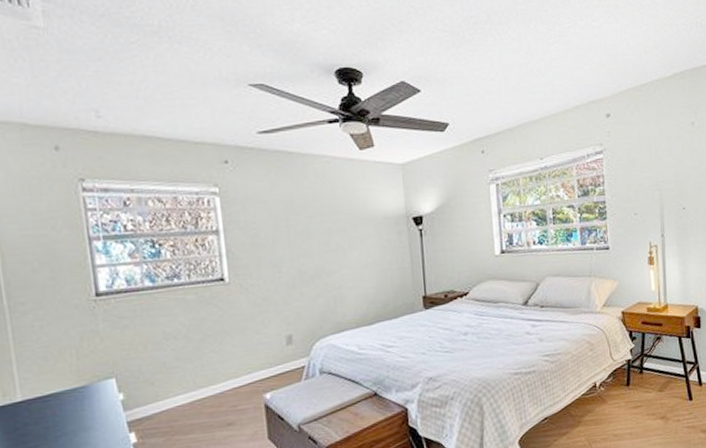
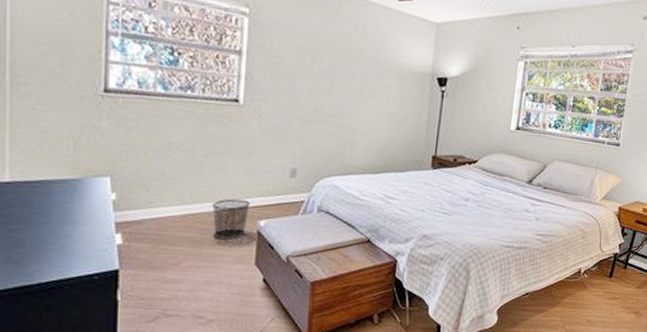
waste bin: none [216,375,253,421] -> present [212,199,250,240]

